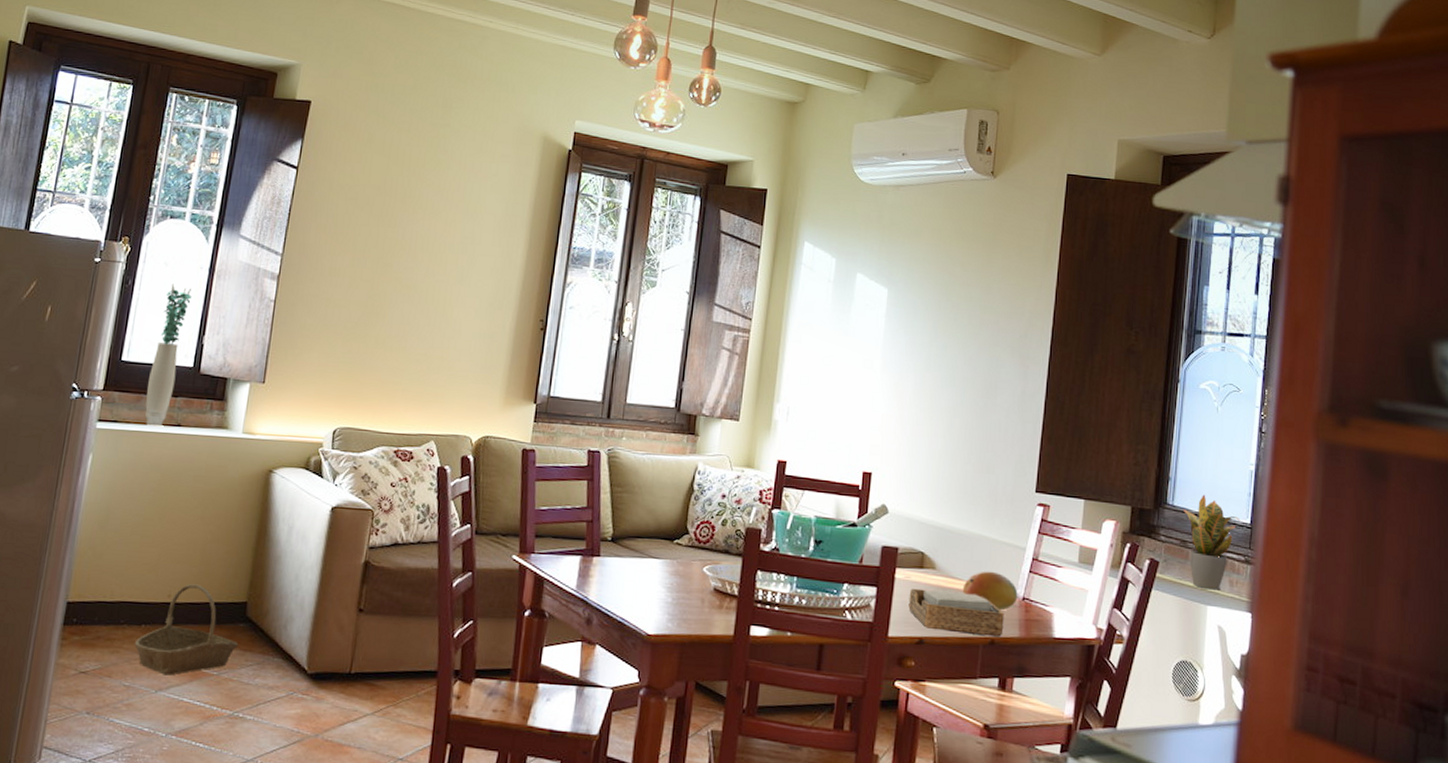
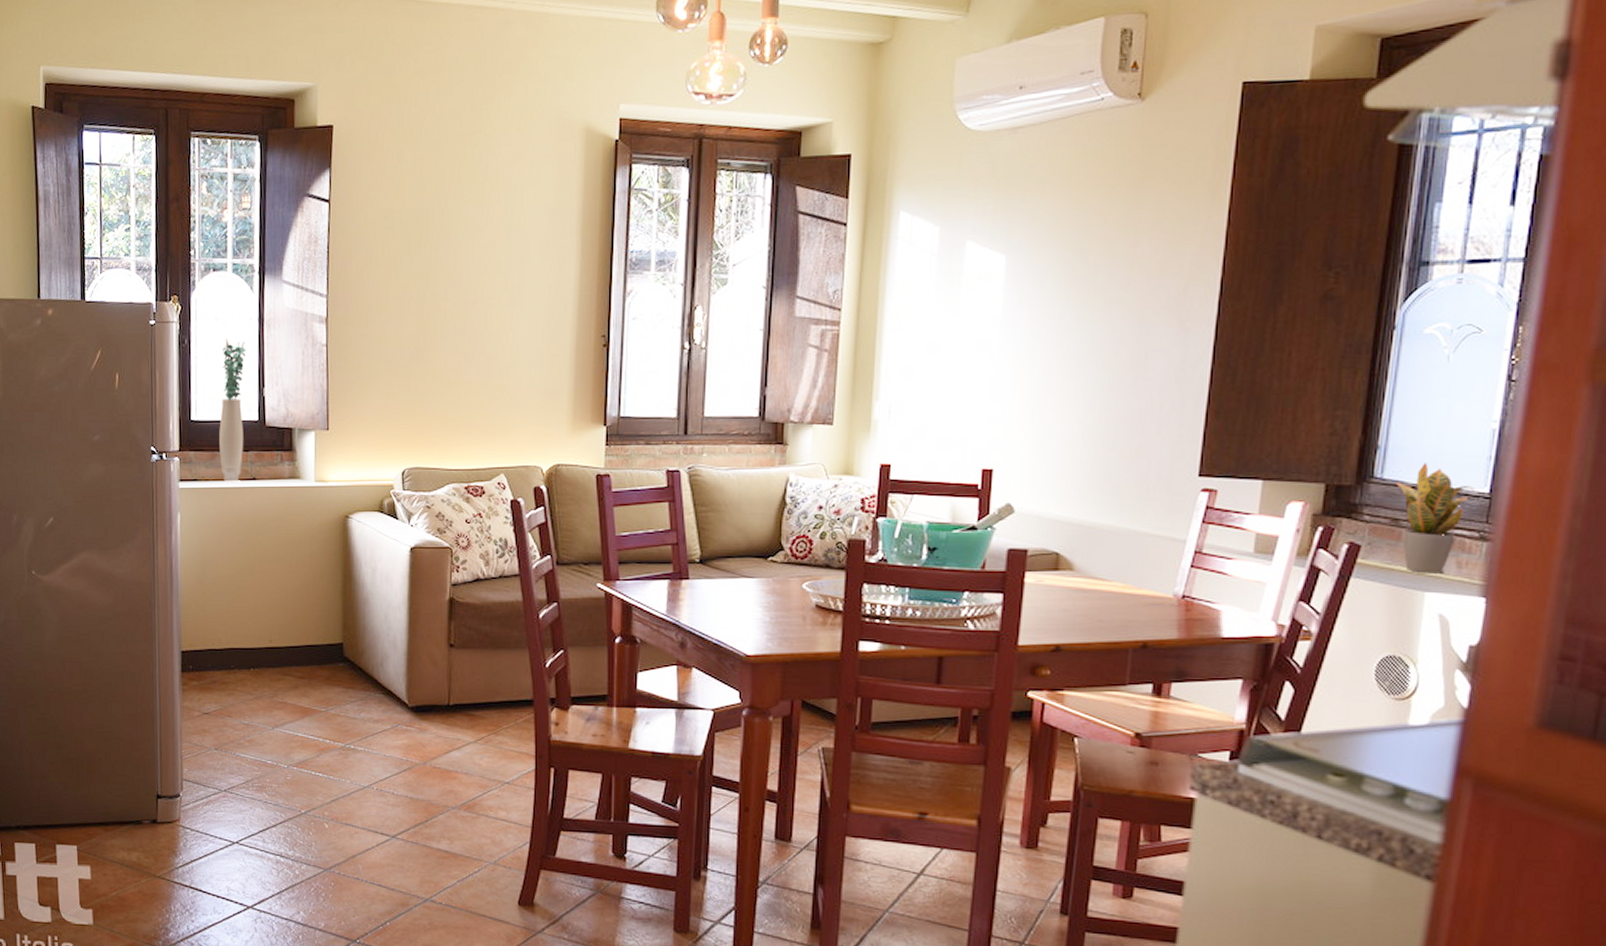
basket: present [134,584,239,676] -> none [246,629,341,713]
napkin holder: present [908,588,1004,637] -> none [1041,592,1159,640]
fruit: present [962,571,1018,611] -> none [1107,569,1177,611]

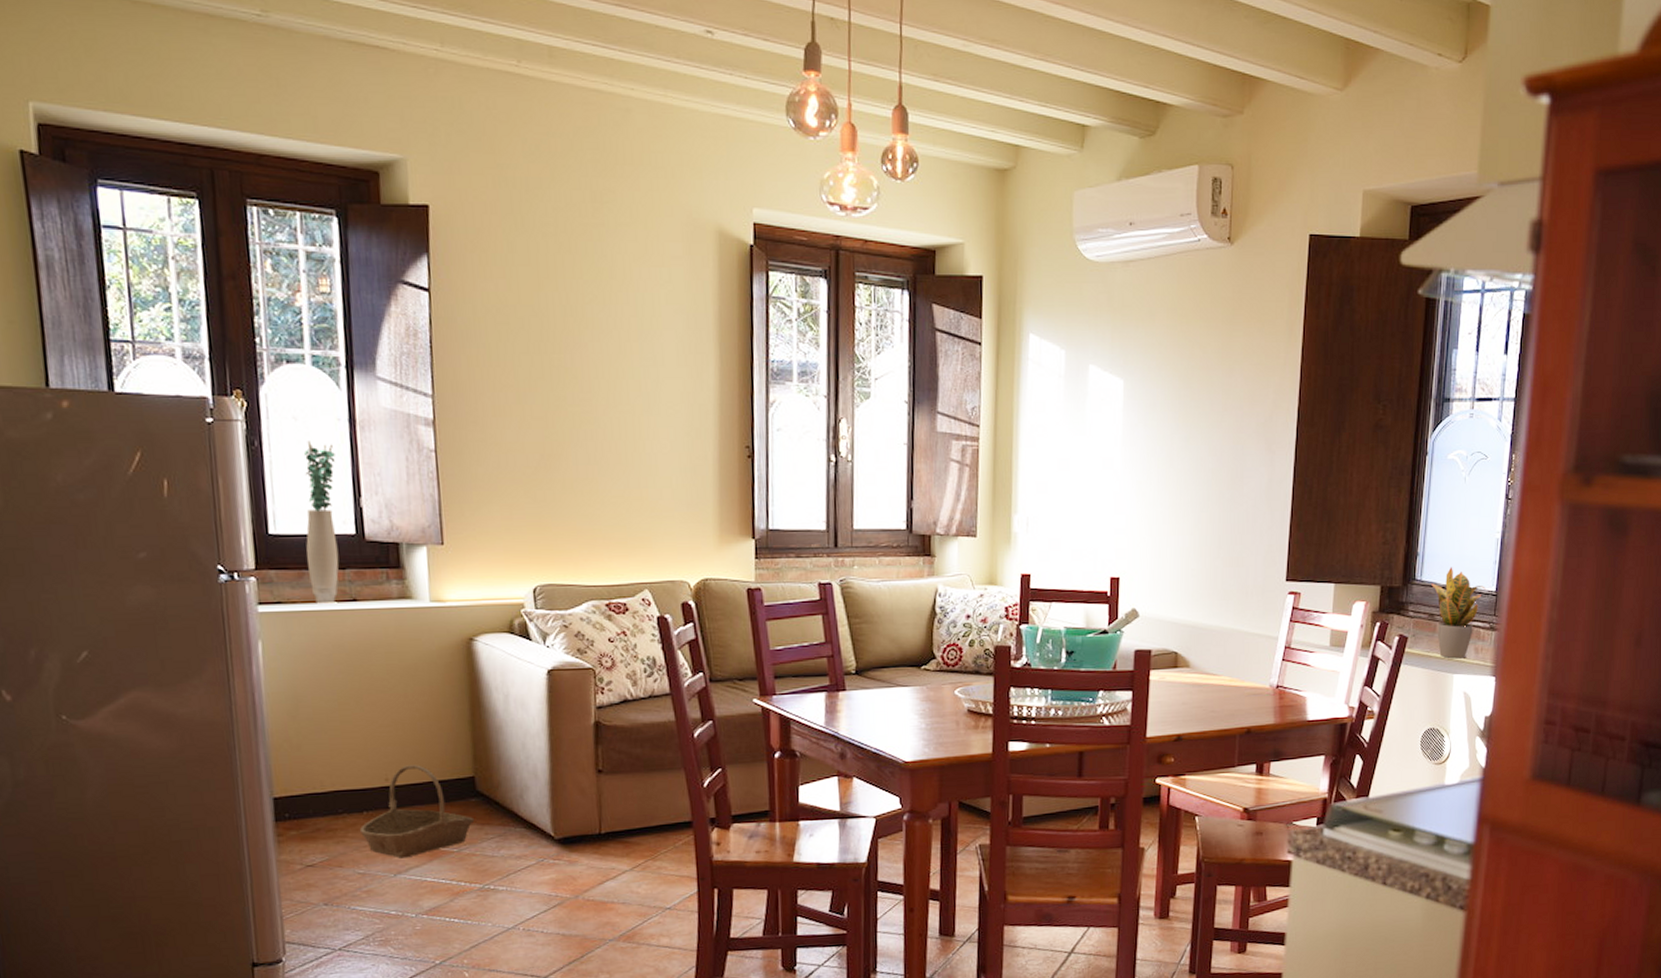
basket: none [246,629,341,713] -> present [359,764,475,858]

